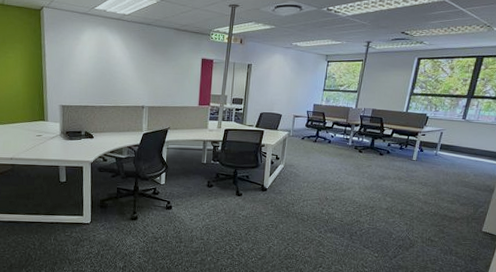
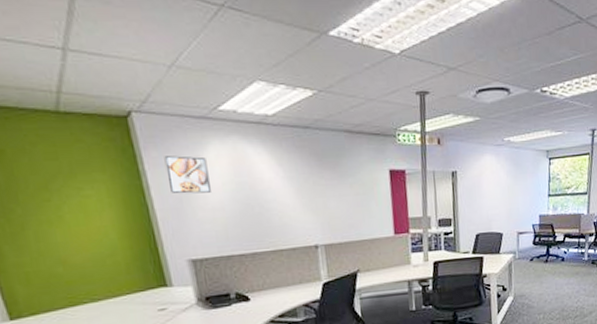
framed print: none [57,36,82,62] -> present [164,155,211,194]

